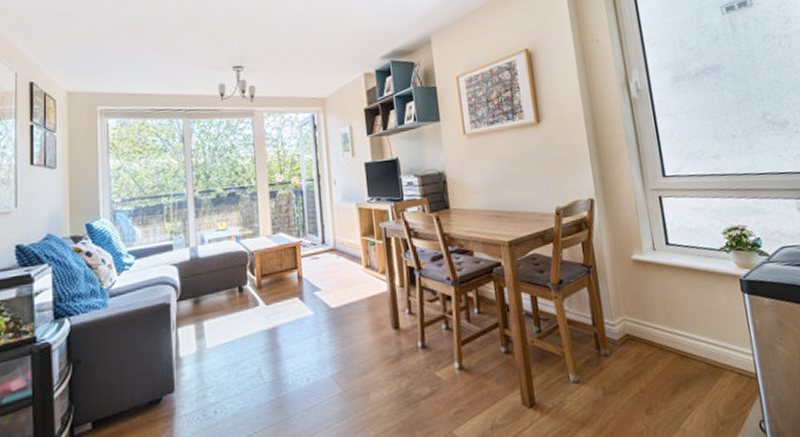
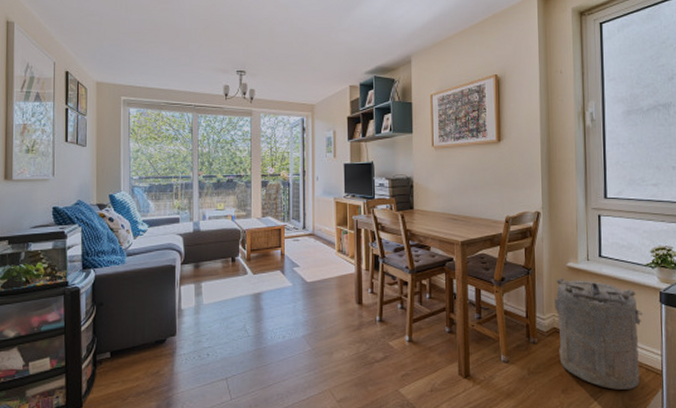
laundry hamper: none [621,273,733,403] -> present [554,278,643,390]

